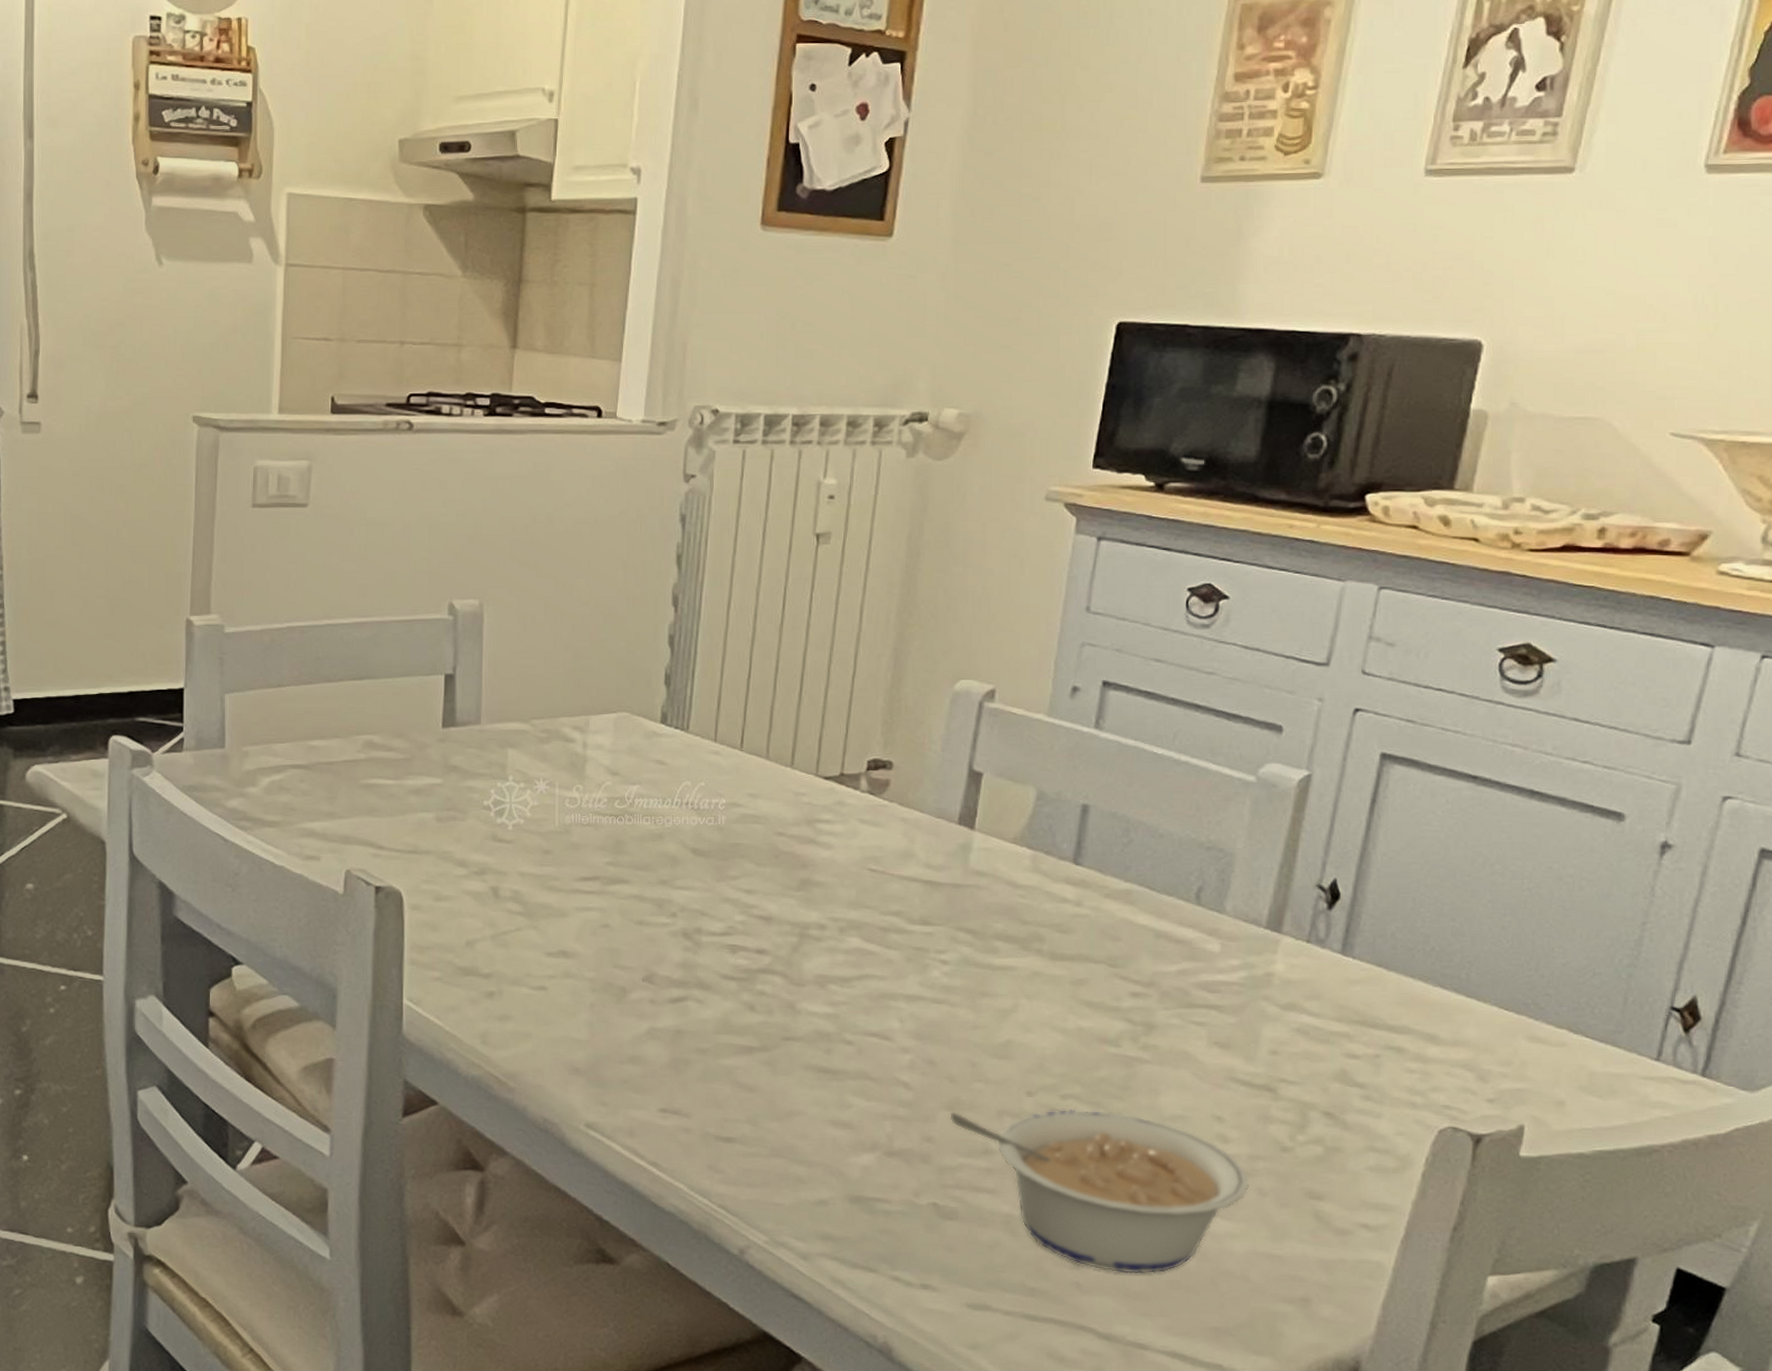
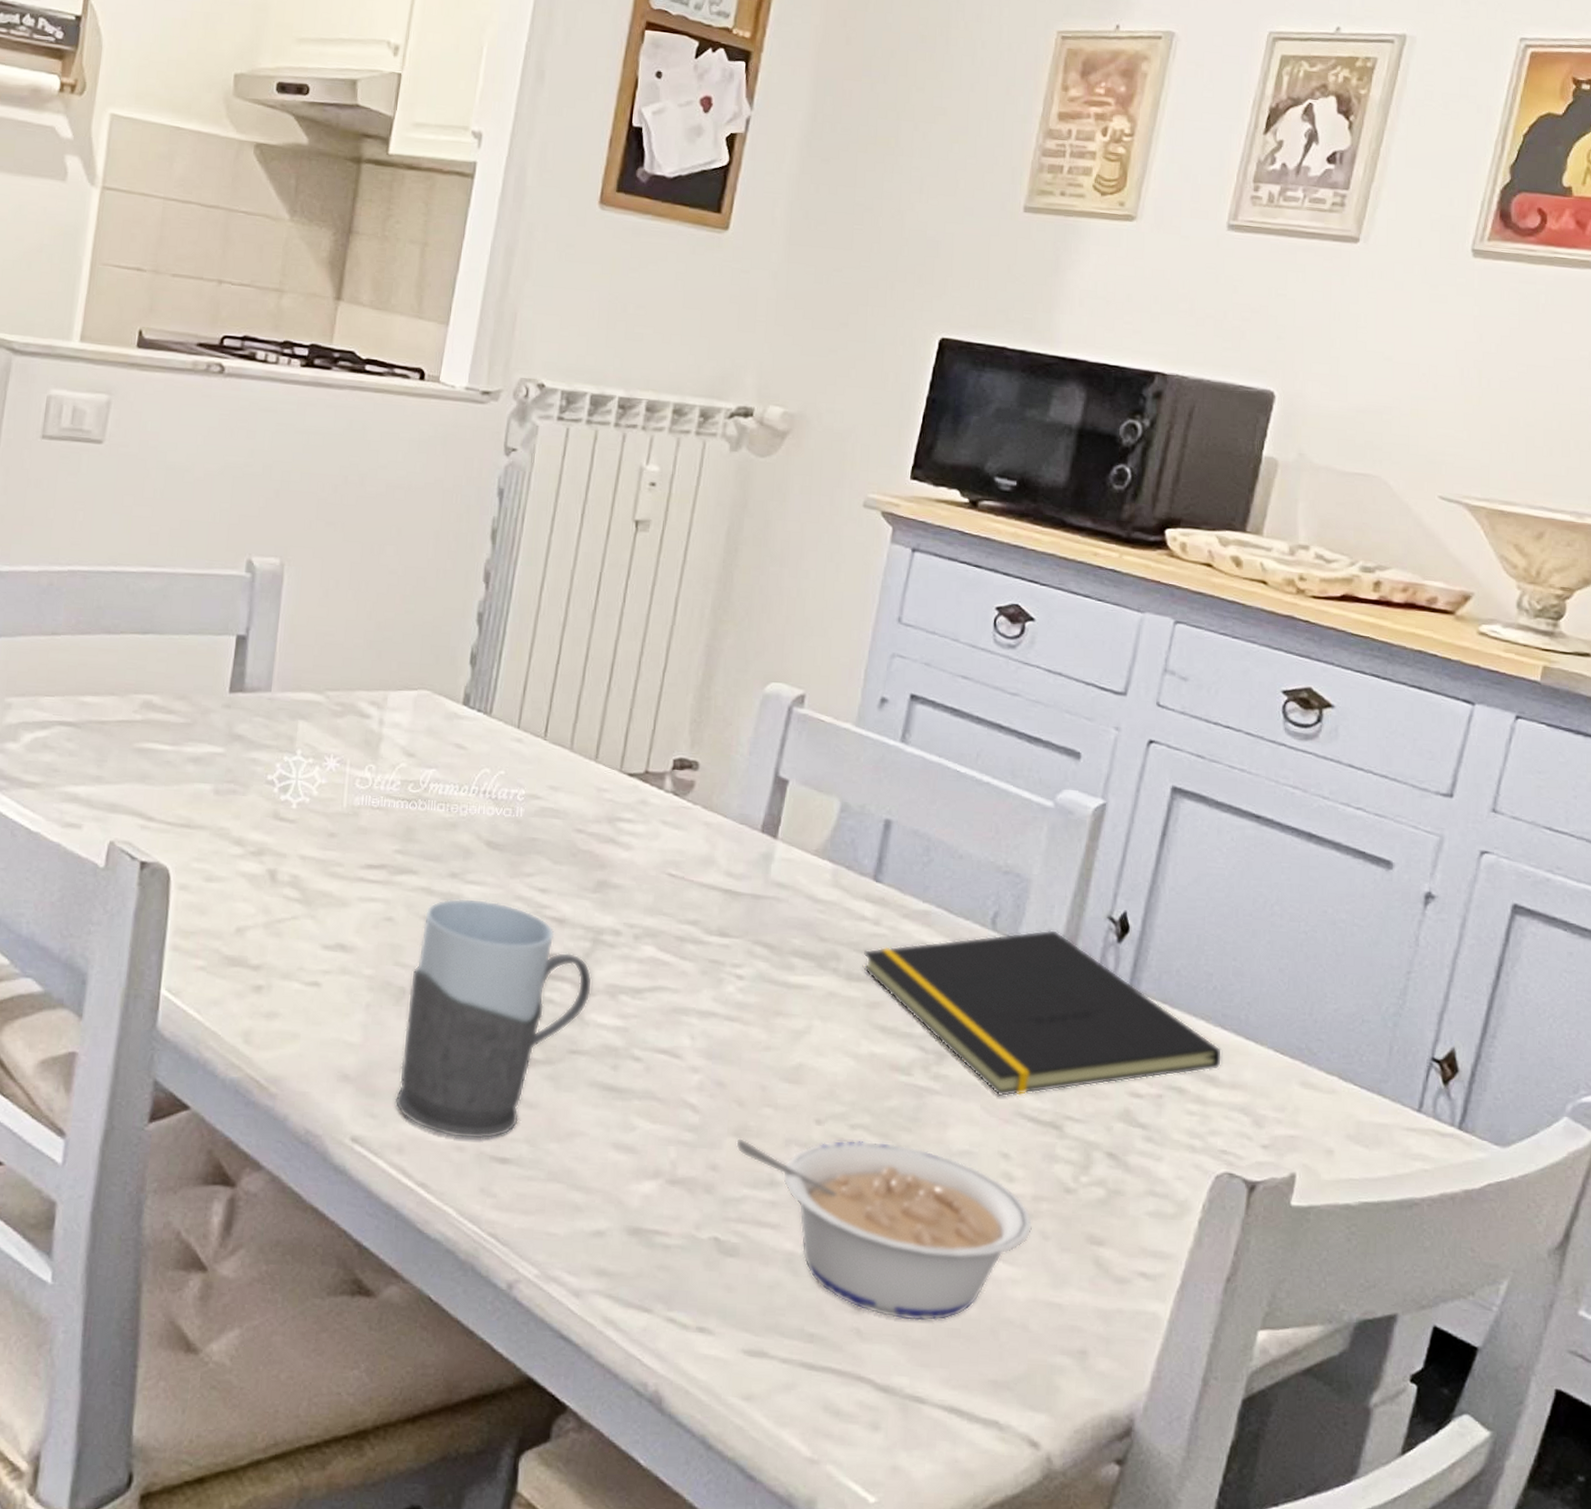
mug: none [623,902,802,1122] -> present [394,898,592,1140]
notepad: none [1067,901,1443,1063] -> present [863,930,1223,1097]

